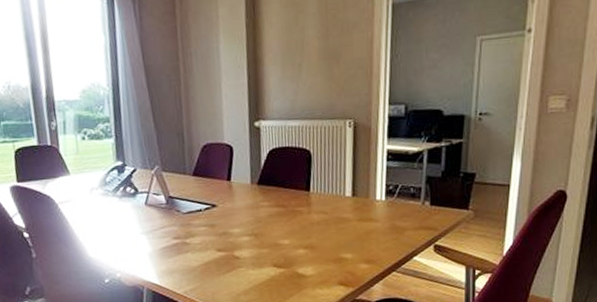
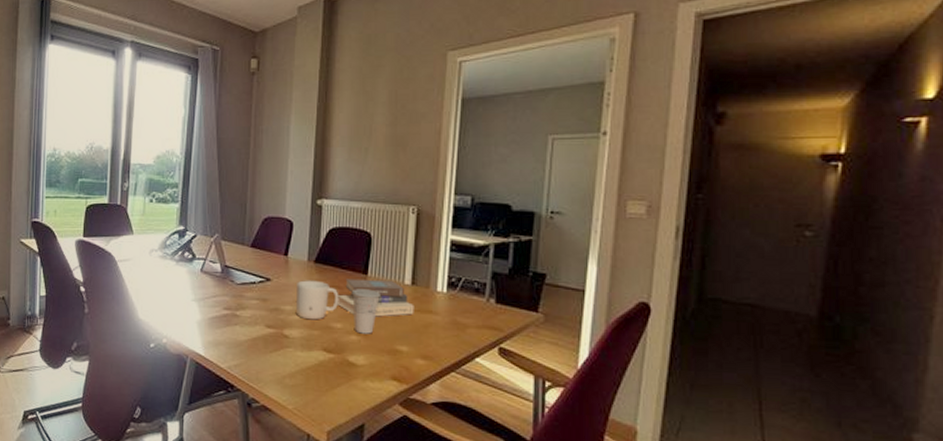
mug: none [242,201,285,240] -> present [295,280,339,320]
books: none [283,193,356,230] -> present [338,278,414,317]
cup: none [297,204,323,247] -> present [352,289,380,334]

